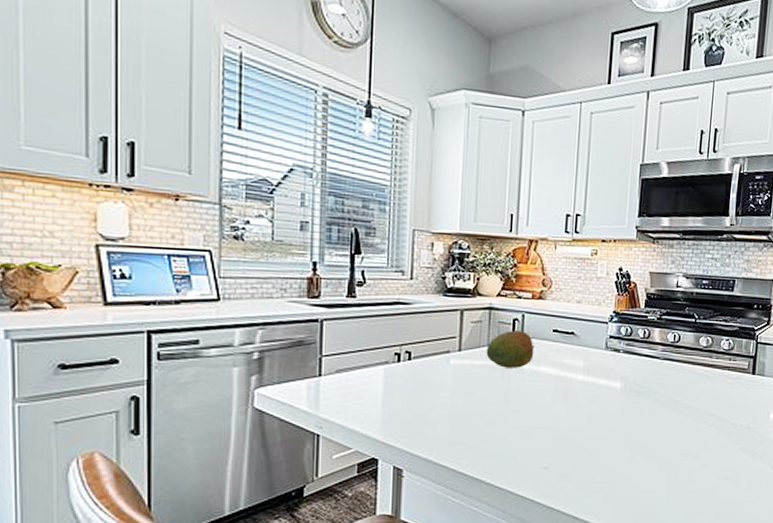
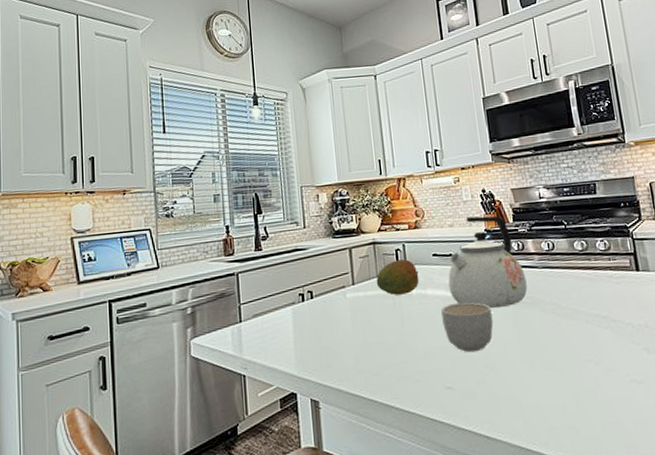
mug: none [551,384,604,435] -> present [441,302,494,353]
kettle: none [564,294,645,394] -> present [448,216,528,308]

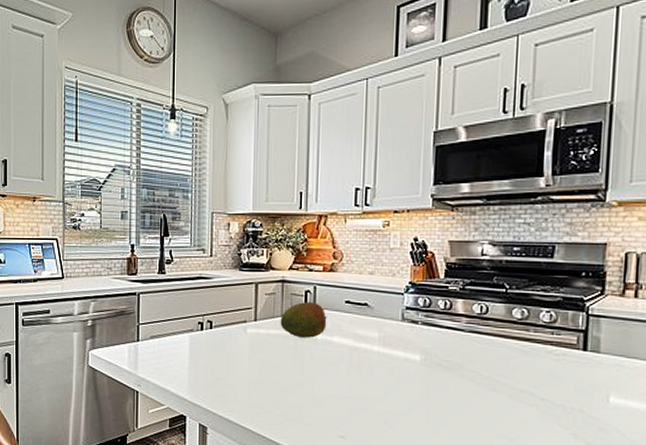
mug: present [441,302,494,353] -> none [345,354,402,407]
kettle: present [448,216,528,308] -> none [358,265,448,367]

